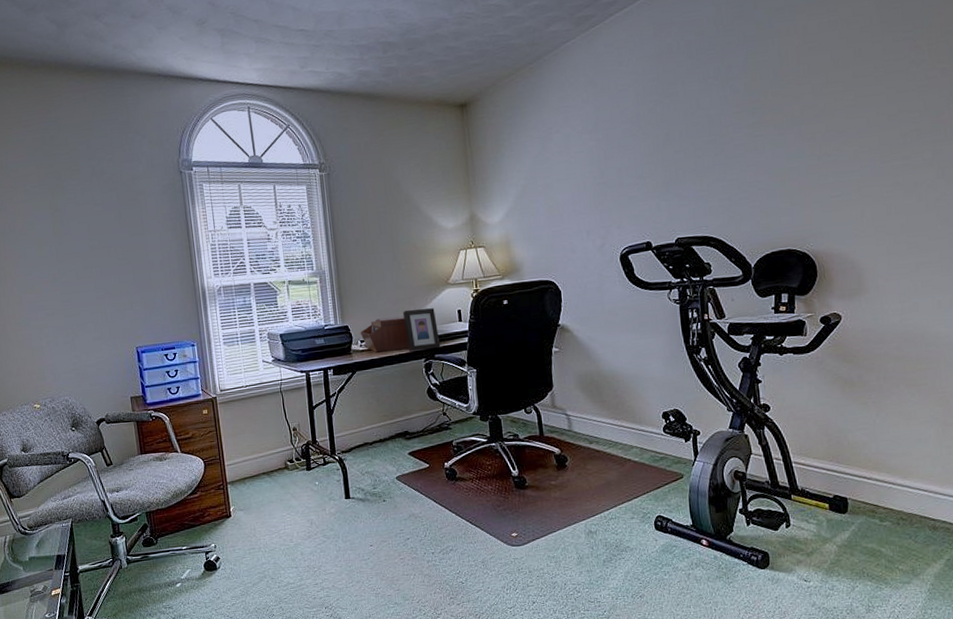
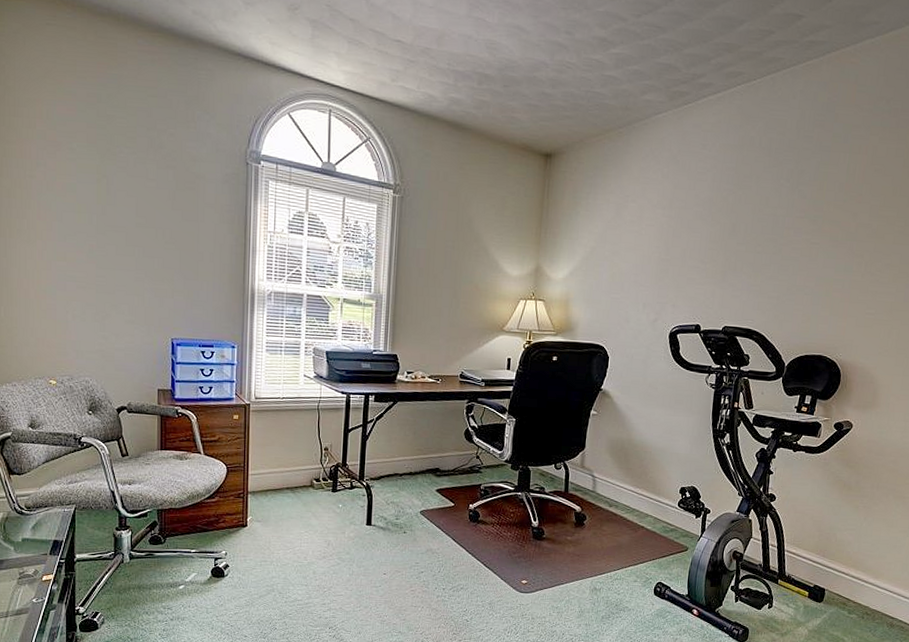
sewing box: present [360,316,409,353] -> none [408,353,455,388]
picture frame: present [403,308,441,352] -> none [453,349,486,393]

